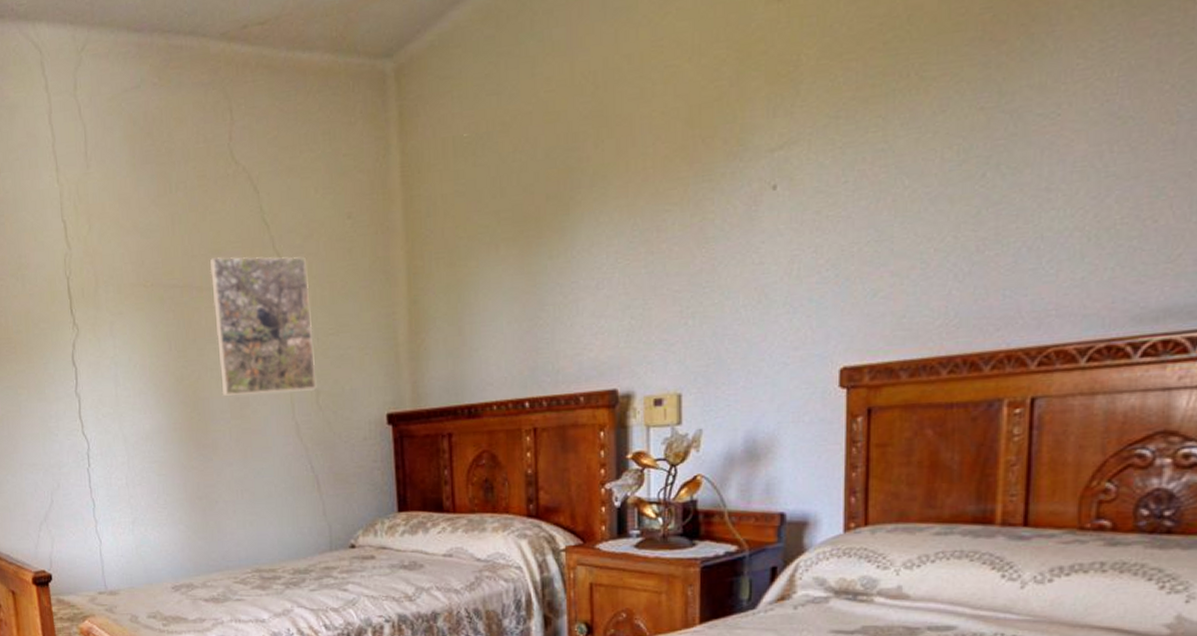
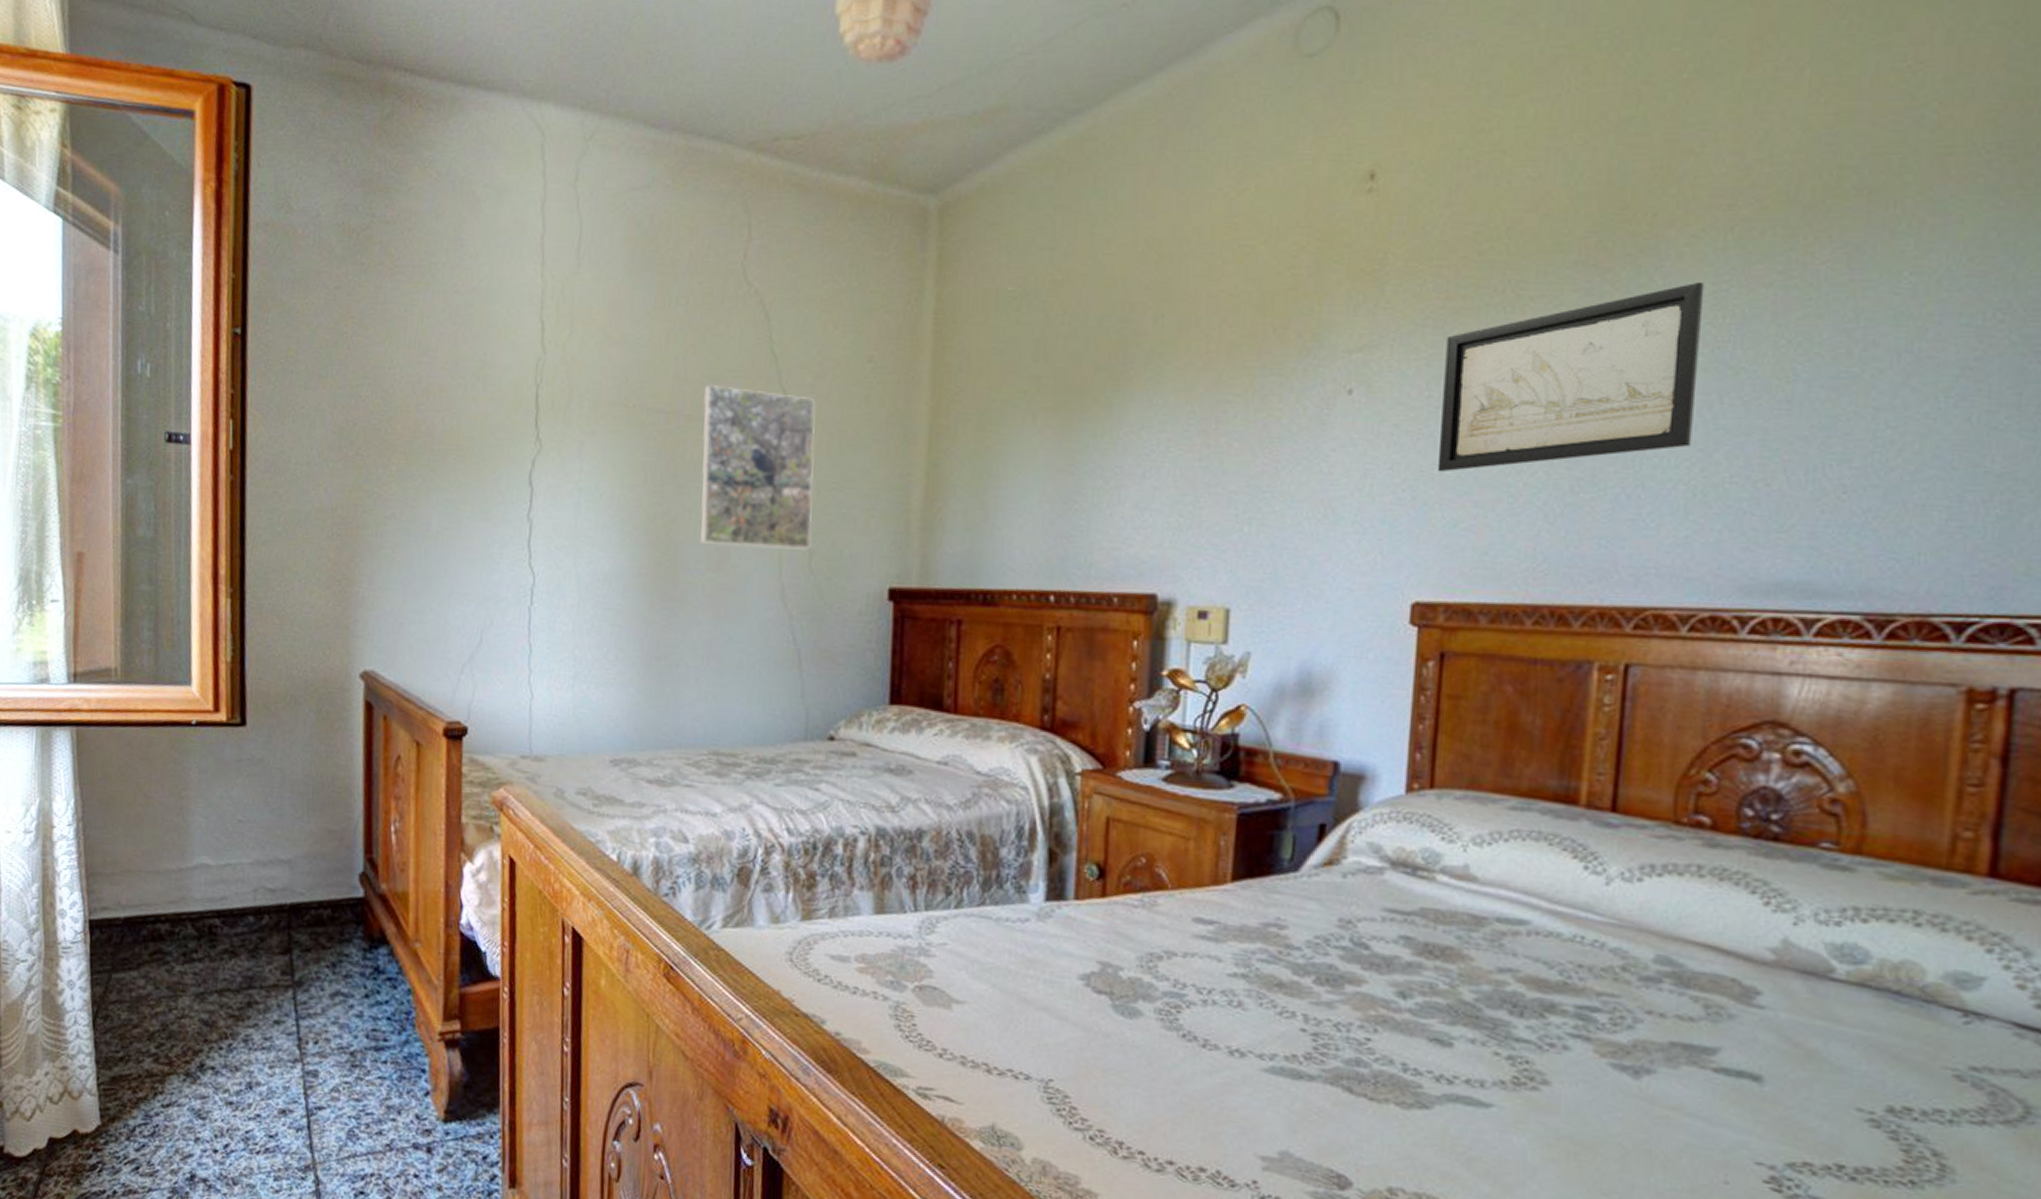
wall art: none [856,40,1093,249] -> present [1437,281,1705,473]

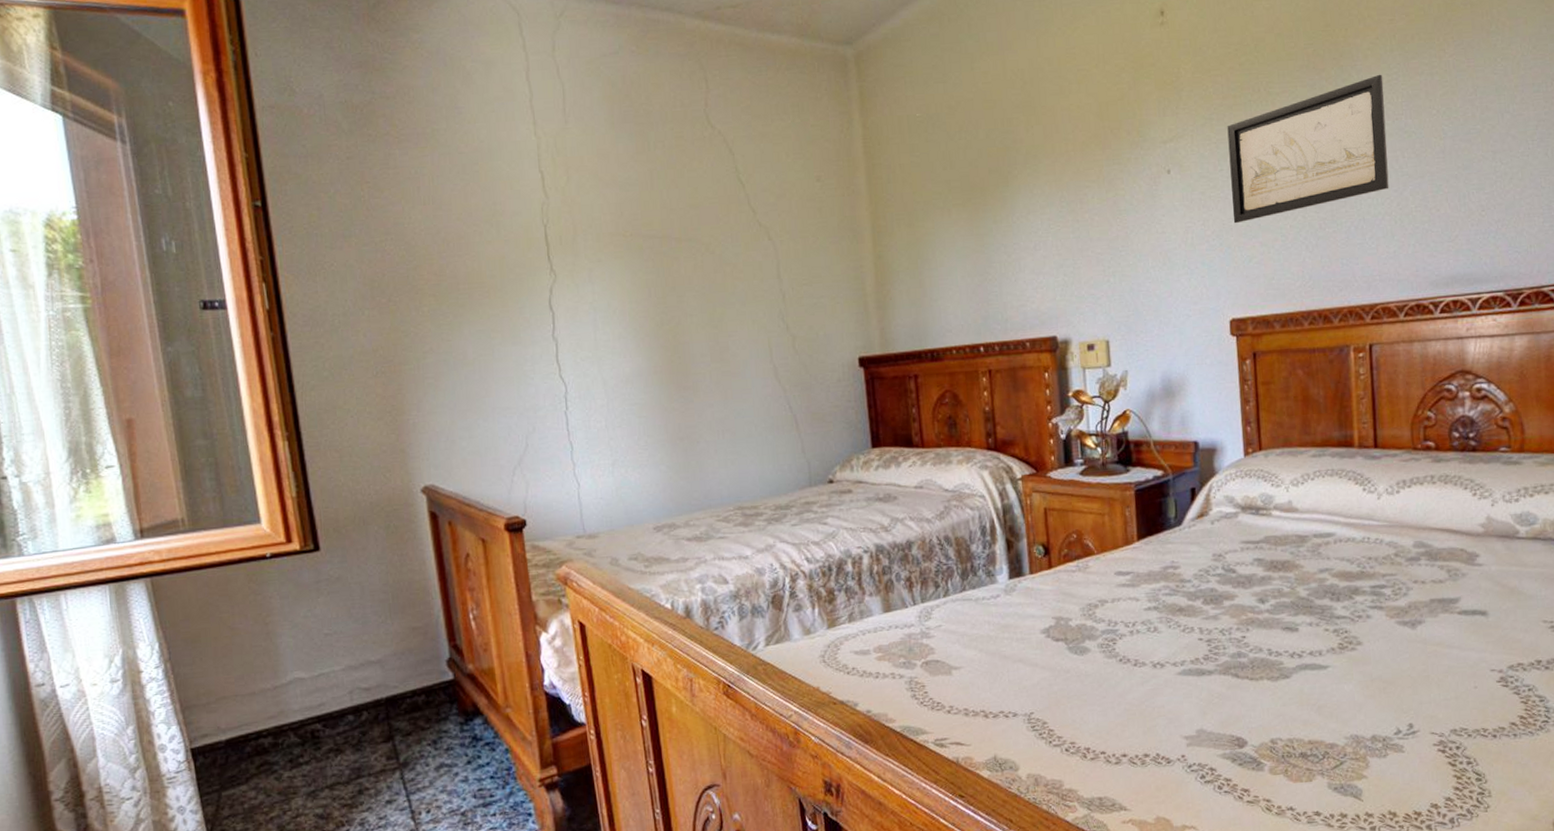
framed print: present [699,385,816,550] -> none [688,211,793,340]

